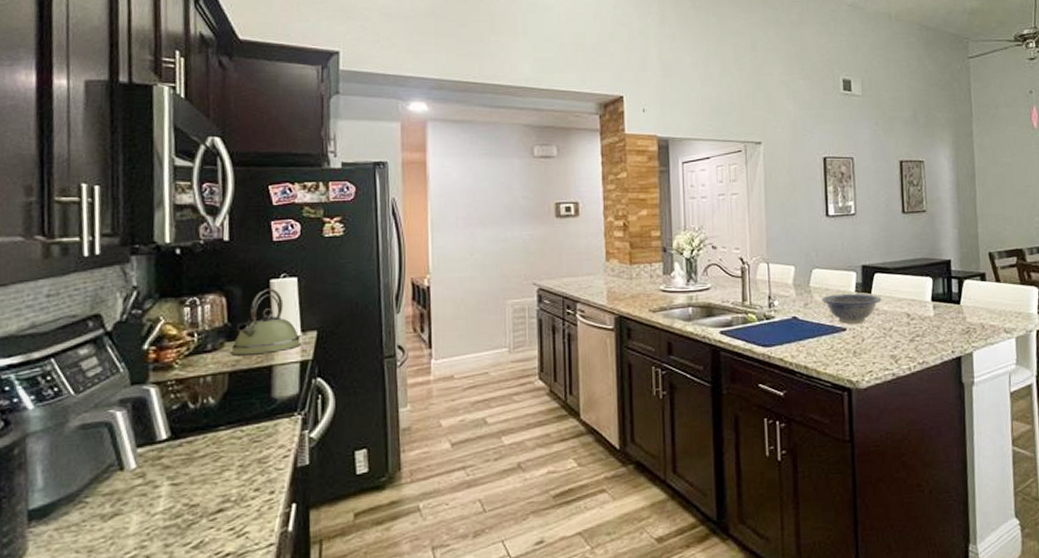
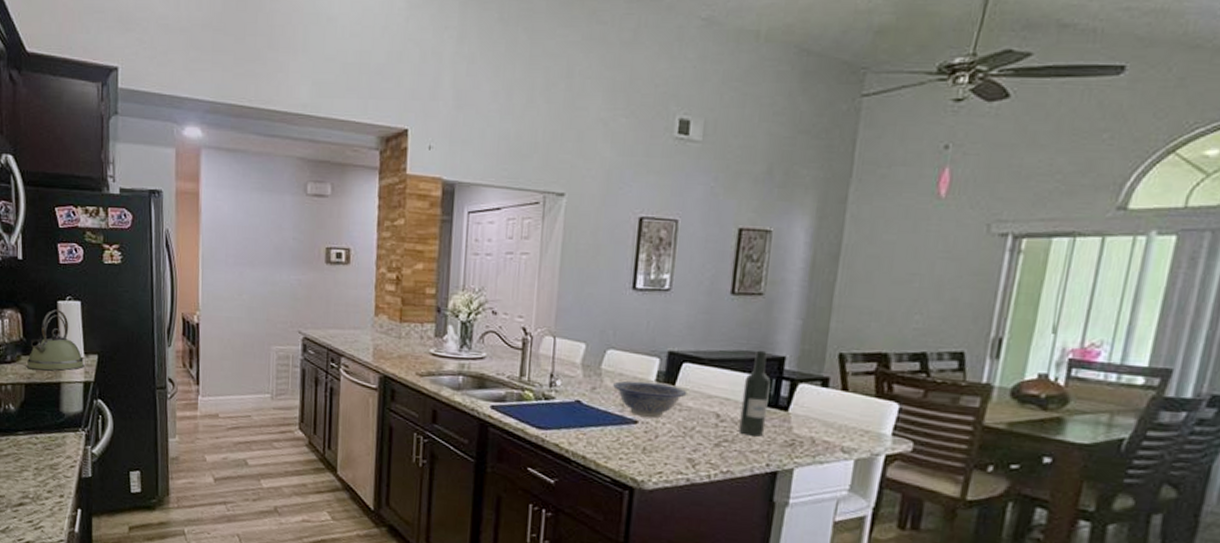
wine bottle: none [923,256,946,329] -> present [738,350,771,437]

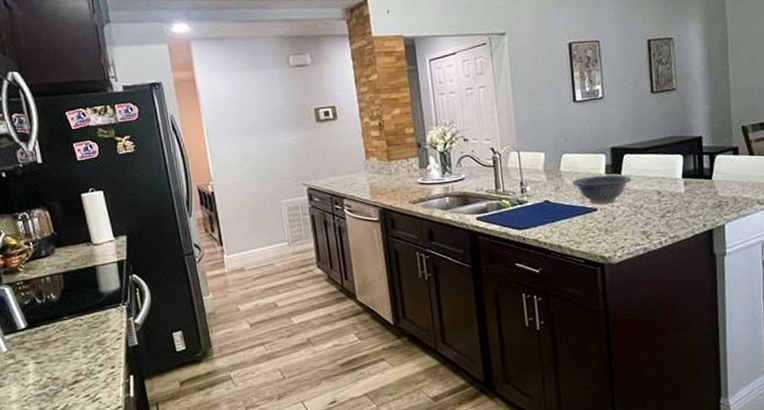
kettle: present [26,309,85,371] -> none [61,201,116,260]
wine bottle: present [738,350,771,437] -> none [674,134,697,205]

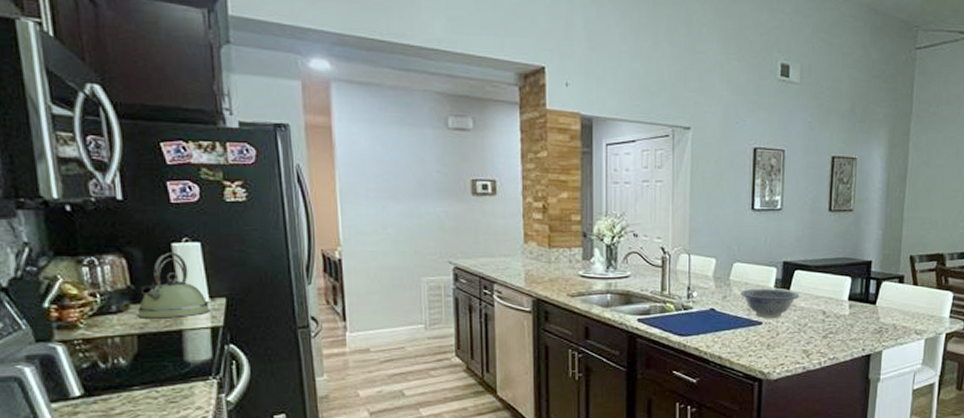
kettle: none [61,201,116,260] -> present [137,252,211,319]

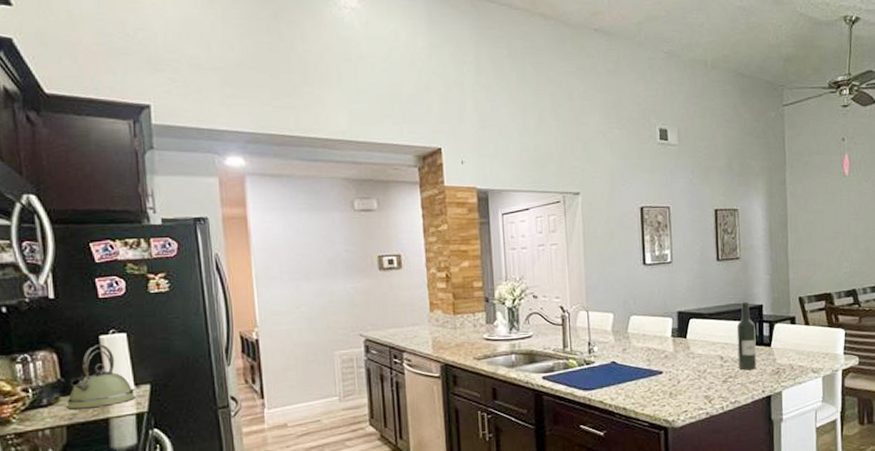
decorative bowl: present [739,288,800,318] -> none [638,338,697,367]
wine bottle: none [840,256,862,327] -> present [736,302,757,370]

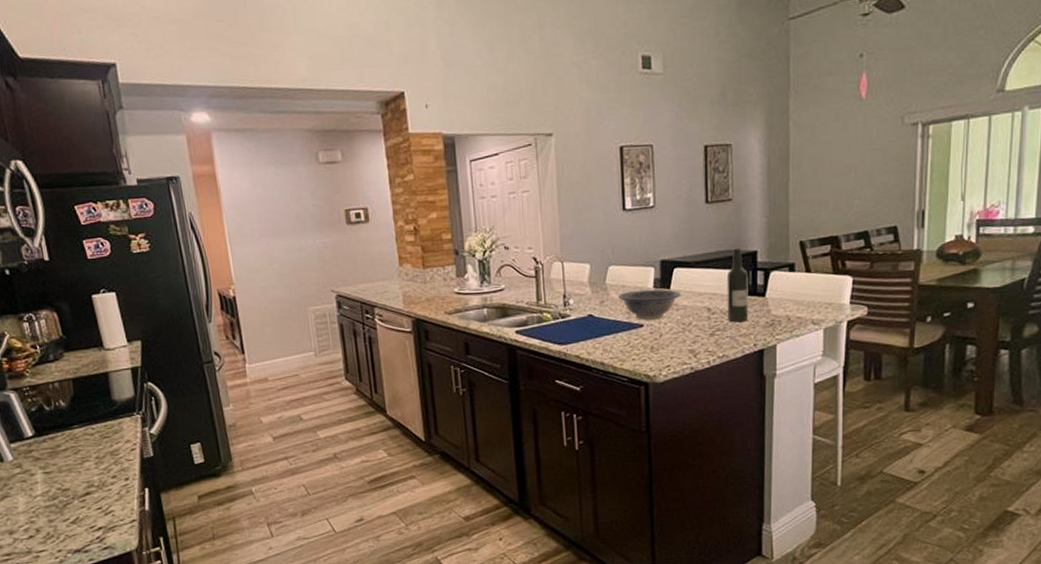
kettle: present [66,344,136,410] -> none [70,303,129,365]
decorative bowl: none [638,338,697,367] -> present [617,289,681,320]

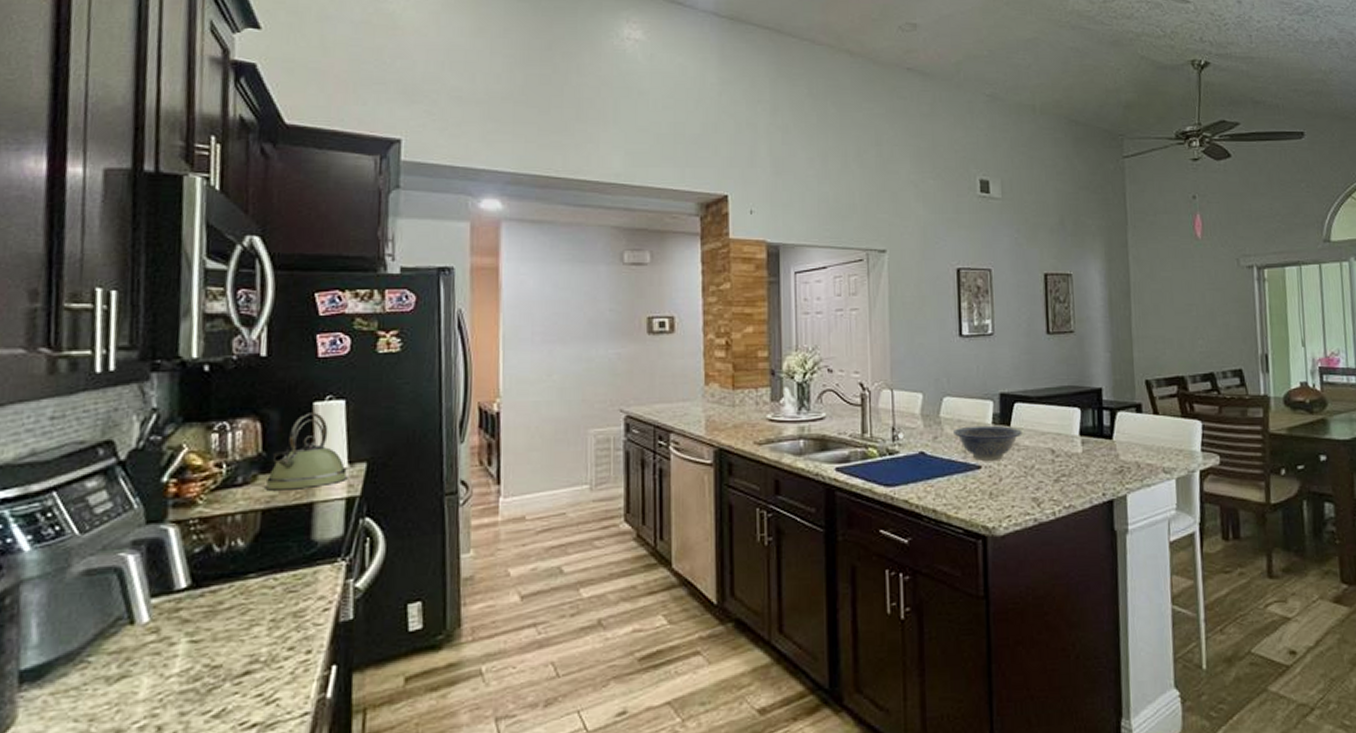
kettle: none [70,303,129,365] -> present [265,413,348,491]
wine bottle: present [726,248,749,323] -> none [1070,384,1096,468]

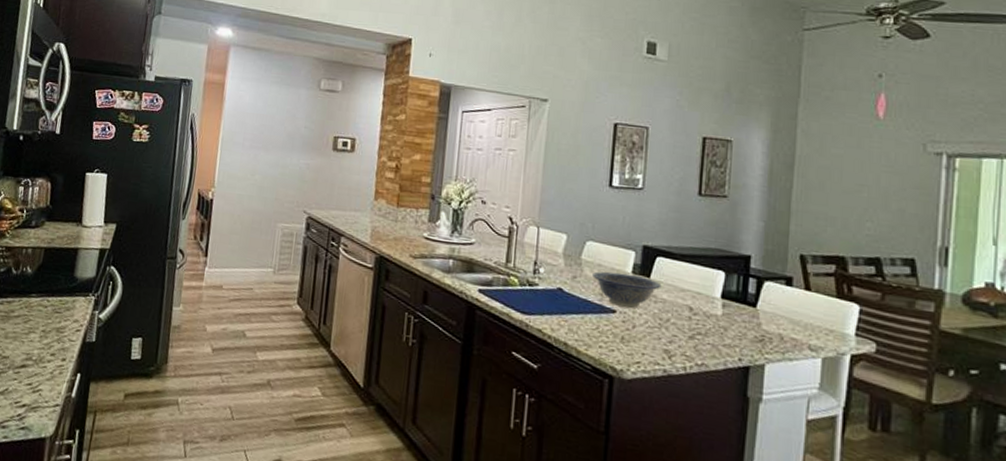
kettle: present [265,413,348,491] -> none [48,180,103,238]

